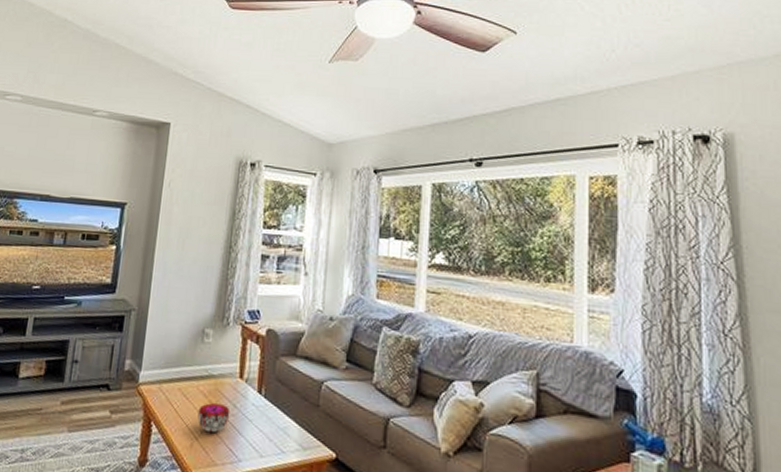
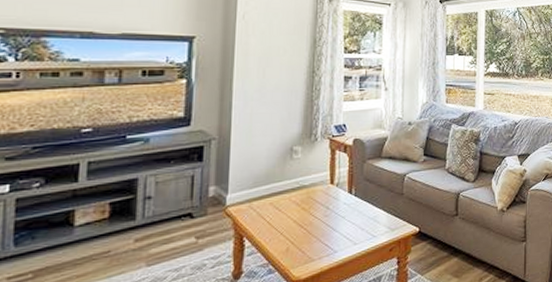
decorative bowl: present [197,403,230,433] -> none [292,209,324,235]

